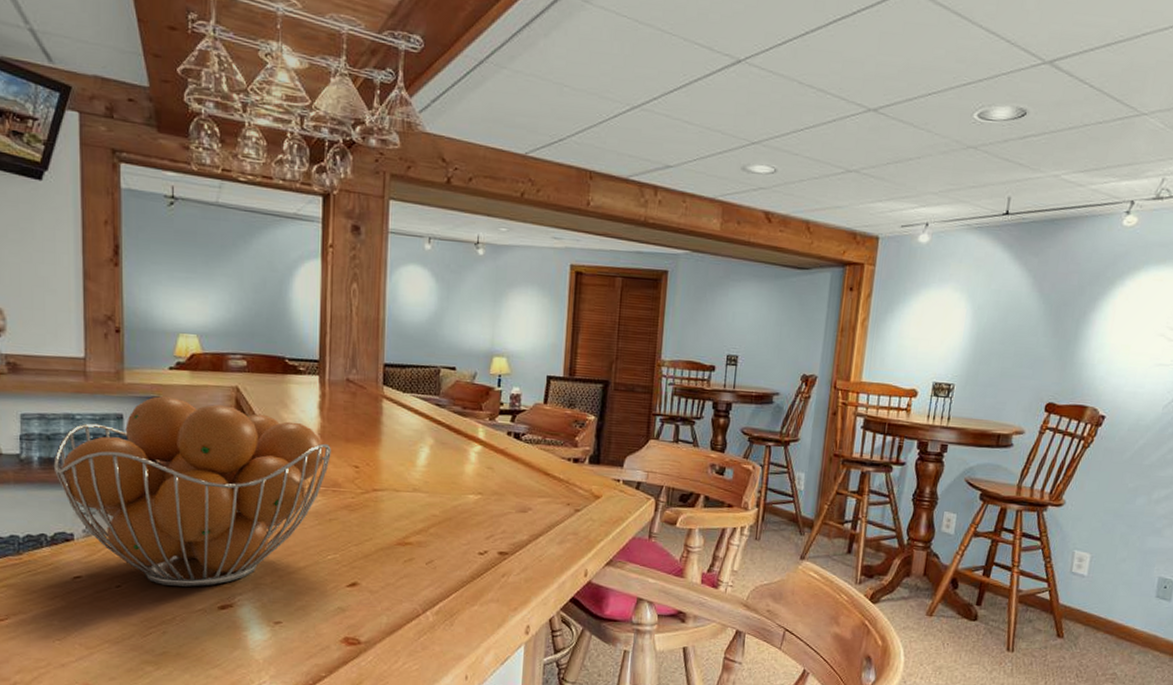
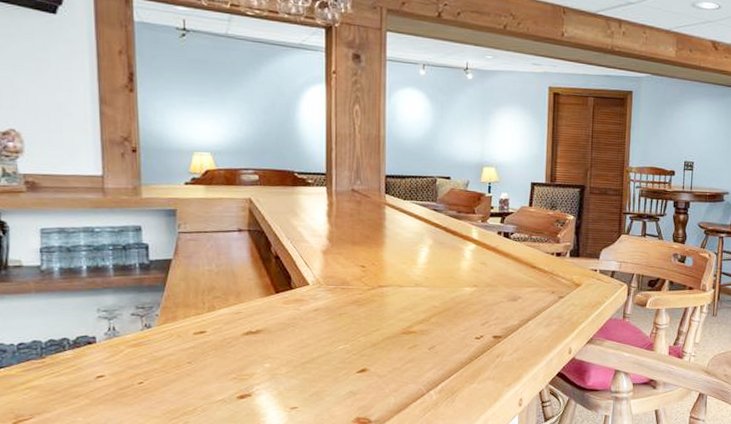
fruit basket: present [53,395,331,587] -> none [74,208,339,380]

